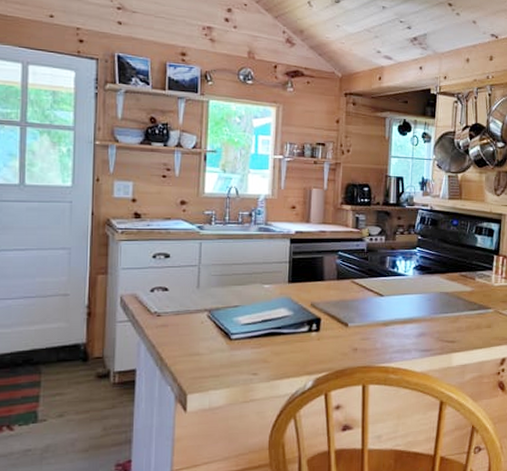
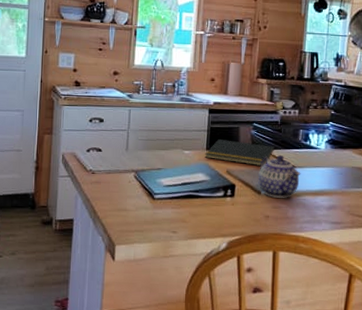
notepad: none [287,271,361,297] -> present [205,139,274,166]
teapot: none [344,283,389,329] -> present [257,154,301,198]

